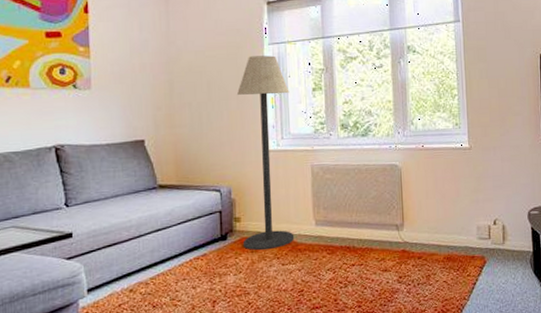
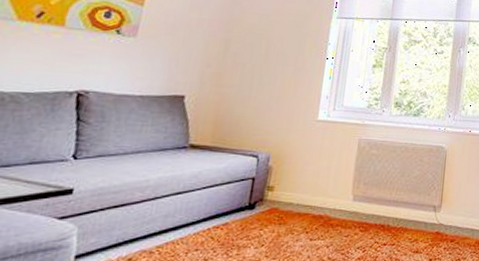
floor lamp: present [237,55,295,251] -> none [271,26,350,223]

